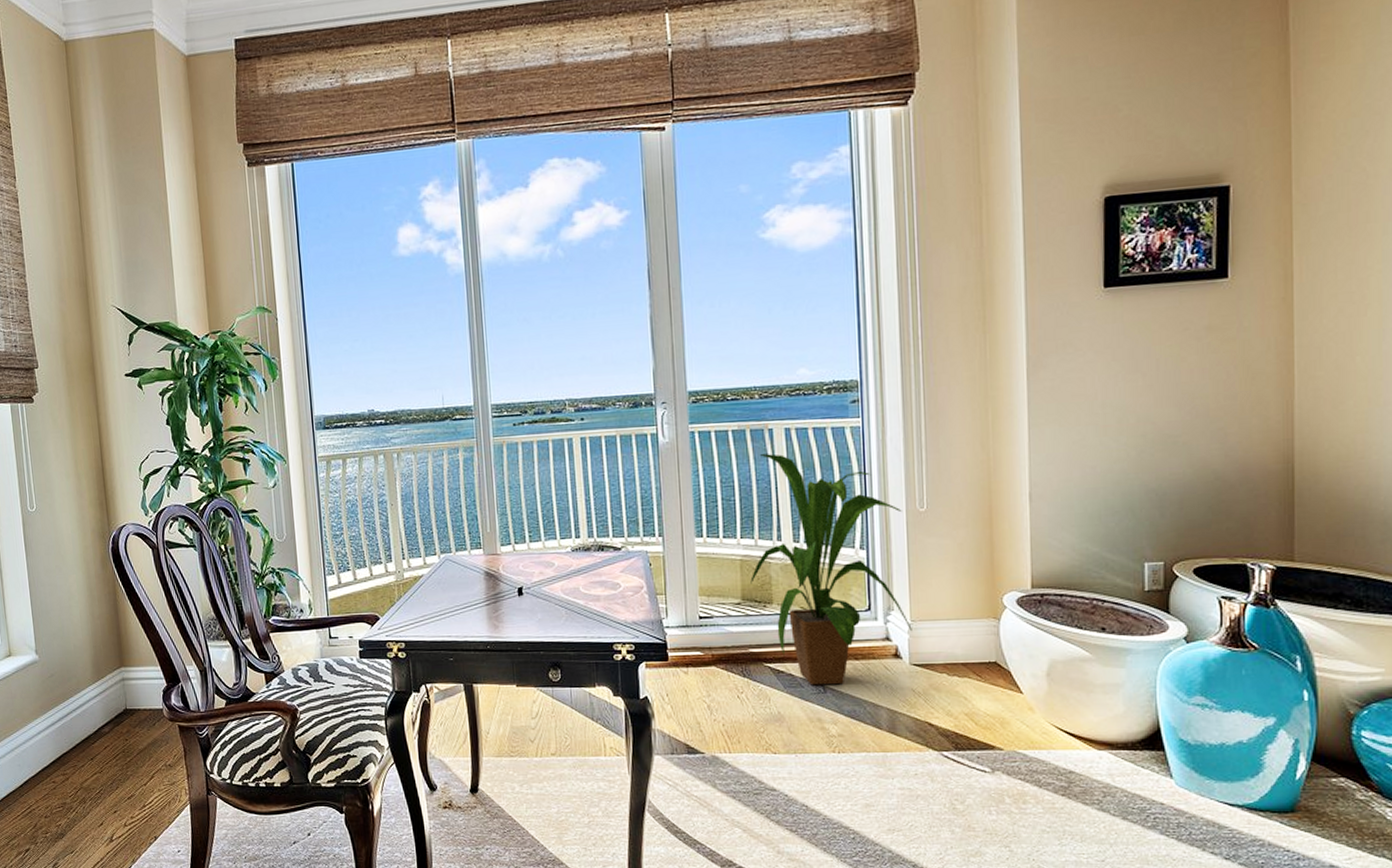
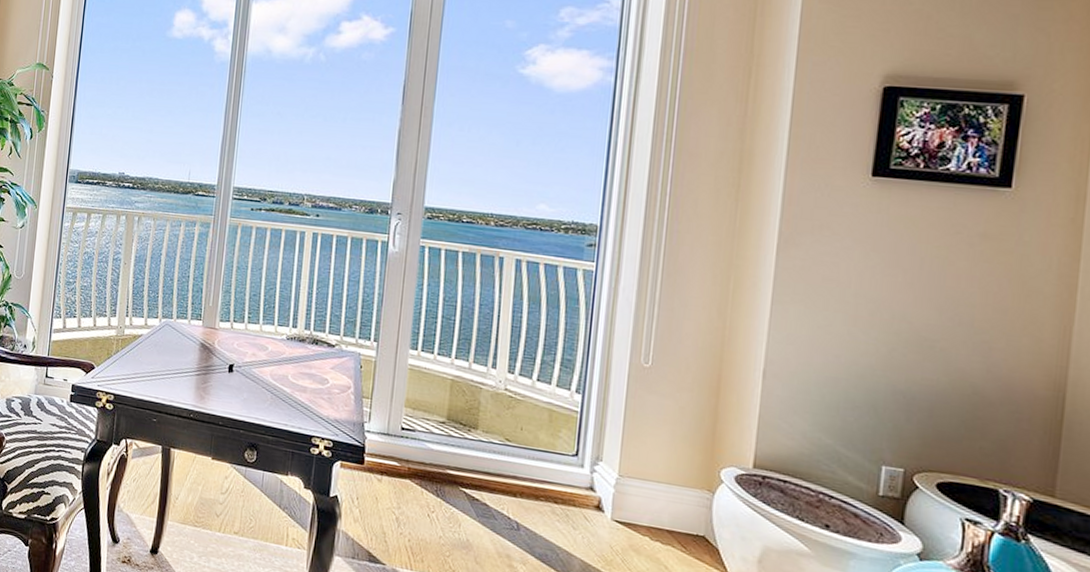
house plant: present [750,454,912,686] -> none [458,280,625,526]

